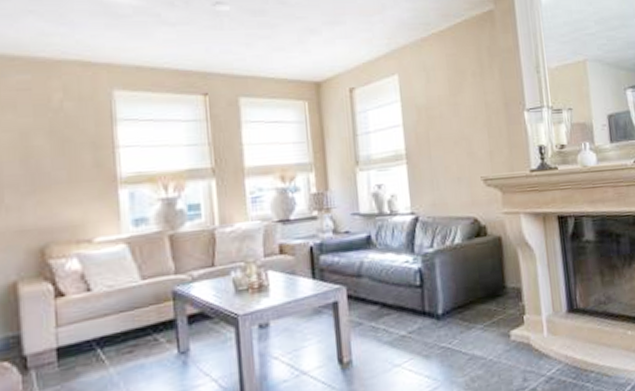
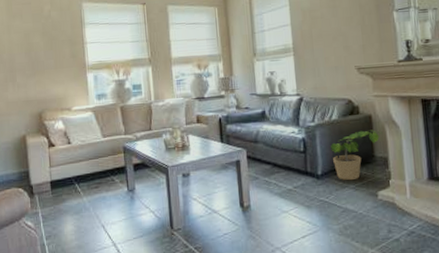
potted plant: none [453,254,515,320] -> present [331,129,383,181]

